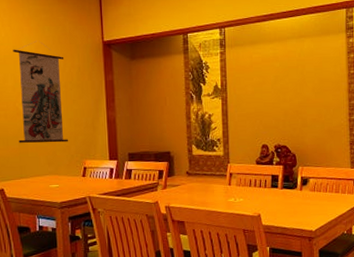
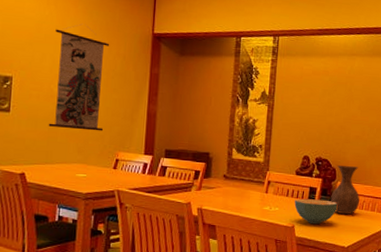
cereal bowl: none [258,186,301,212] -> present [294,198,338,225]
vase: none [293,150,323,198] -> present [330,165,360,214]

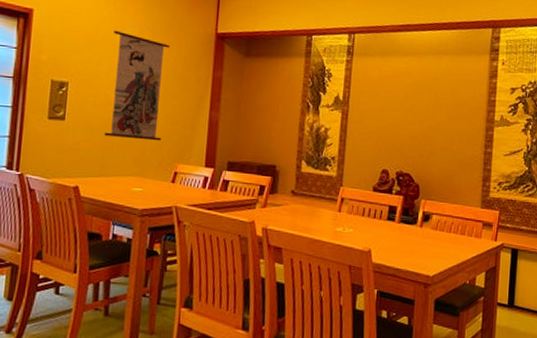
cereal bowl: present [294,198,338,225] -> none [371,219,422,249]
vase: present [330,165,360,214] -> none [413,181,447,238]

